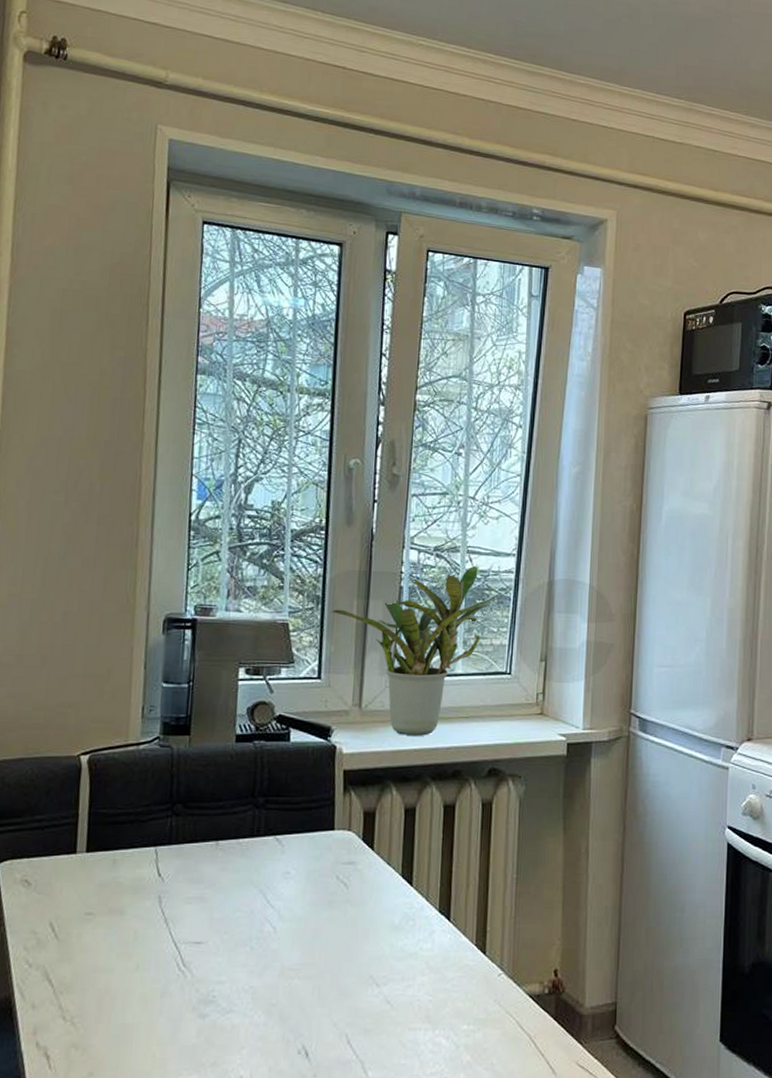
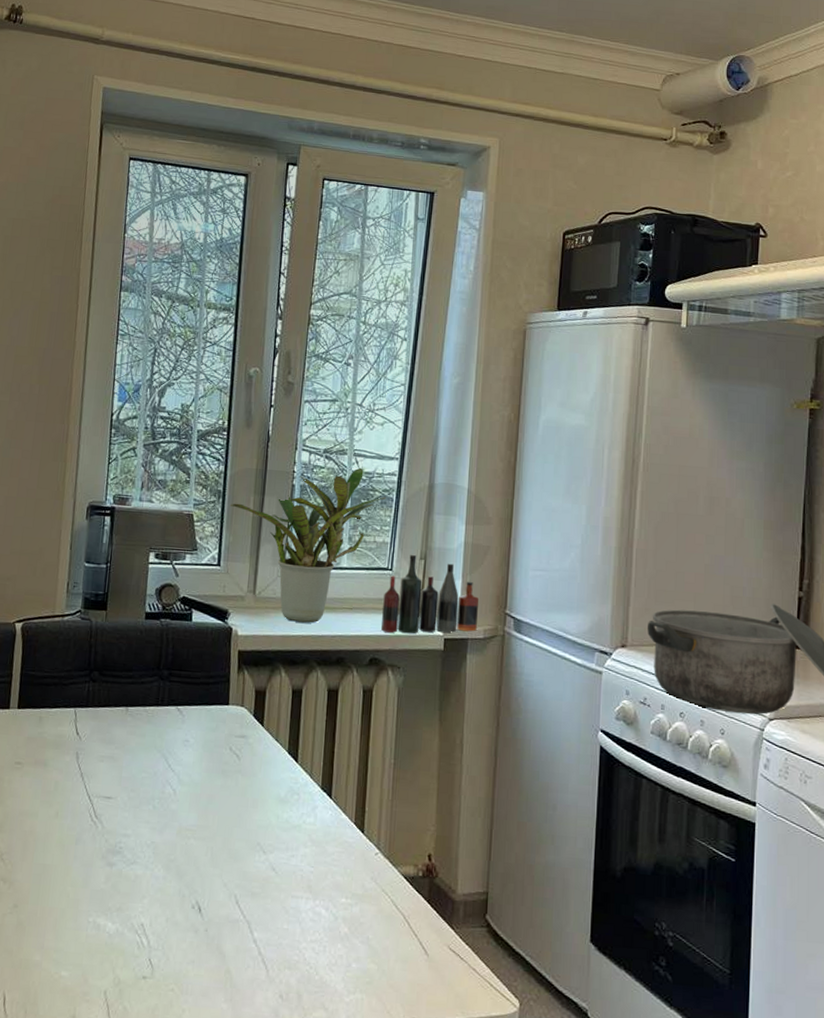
bottle collection: none [499,656,603,740] -> present [380,554,480,633]

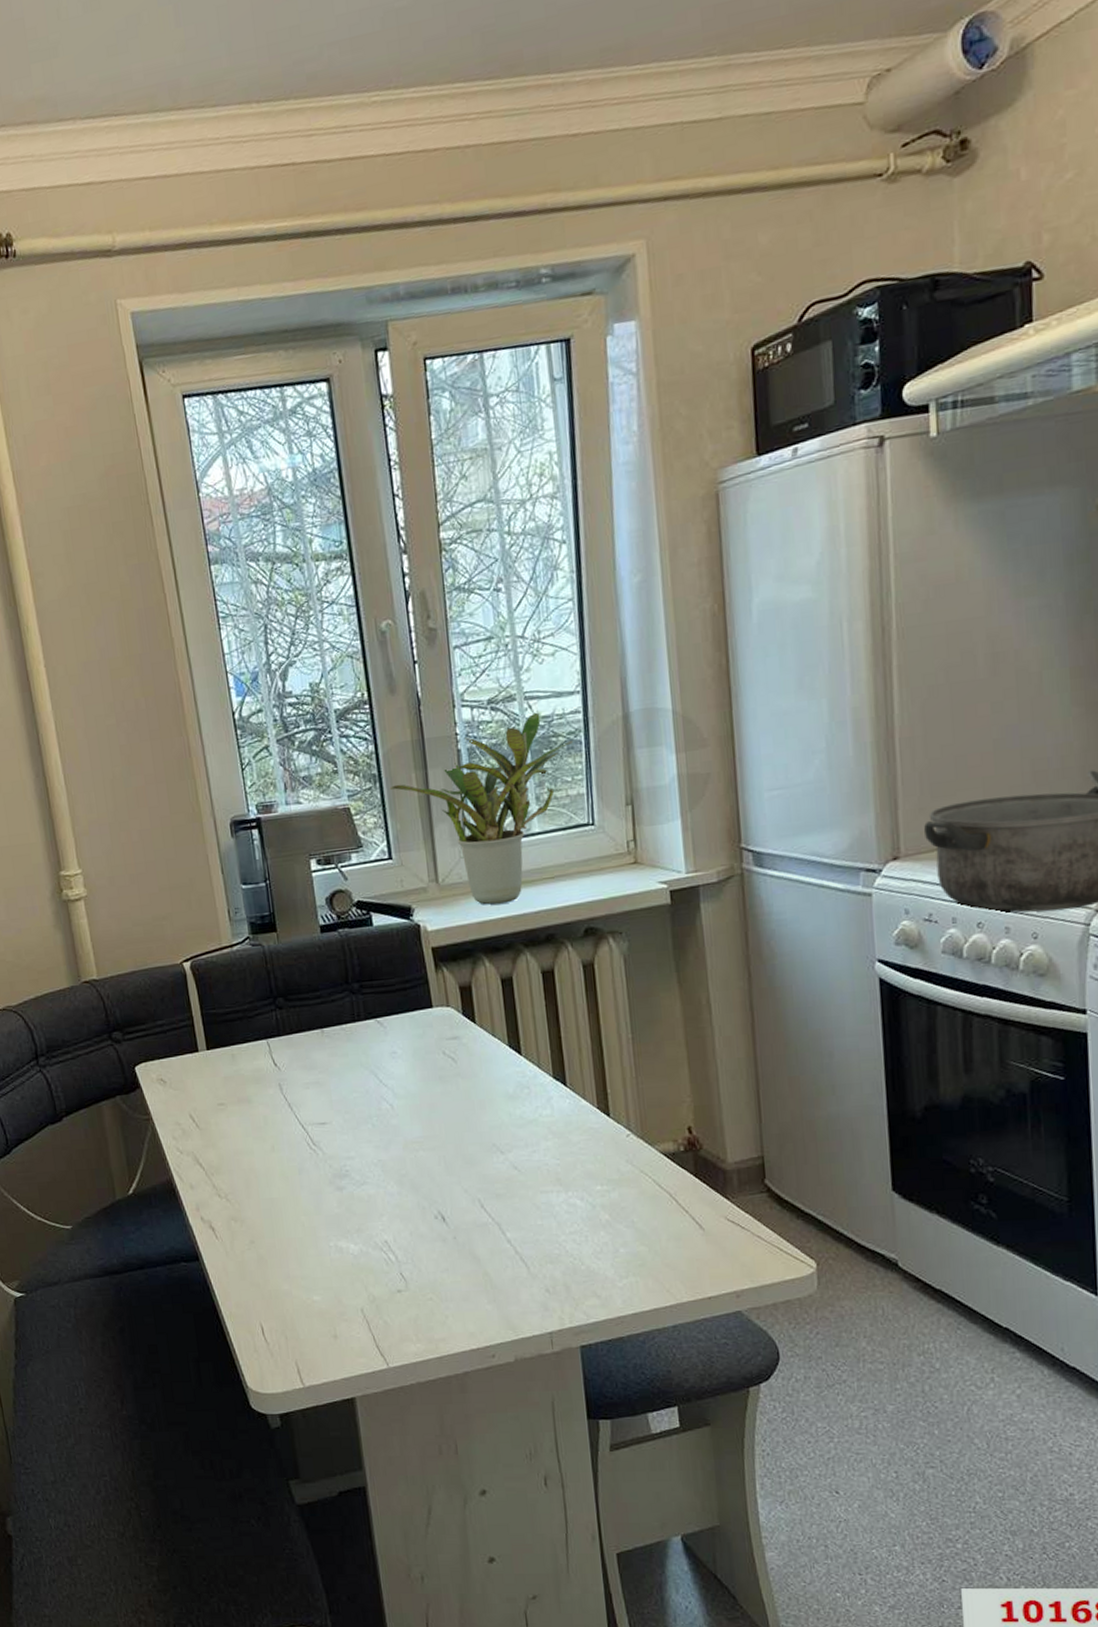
bottle collection: present [380,554,480,633] -> none [589,800,708,897]

